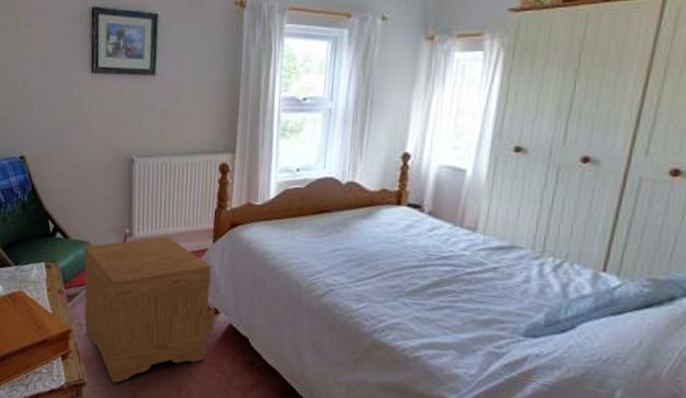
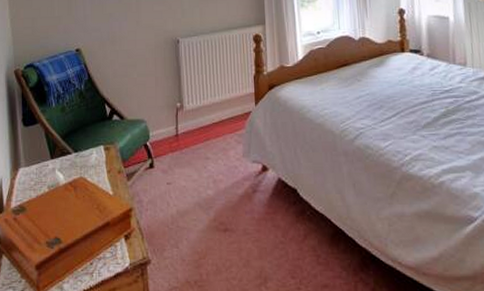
nightstand: present [83,236,215,384] -> none [140,105,265,256]

